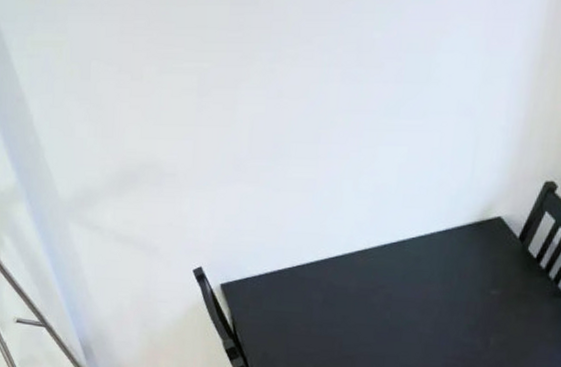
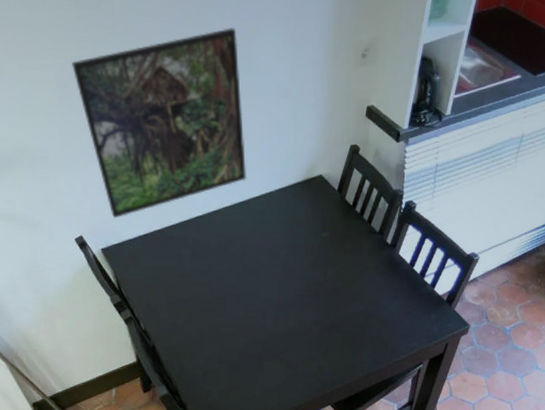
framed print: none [217,29,417,250] -> present [71,28,247,218]

